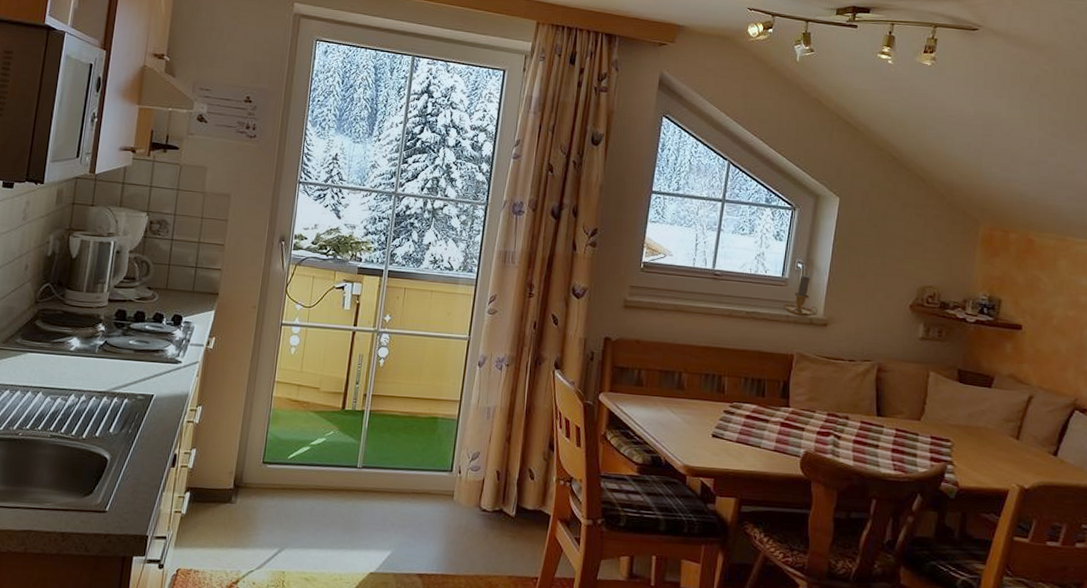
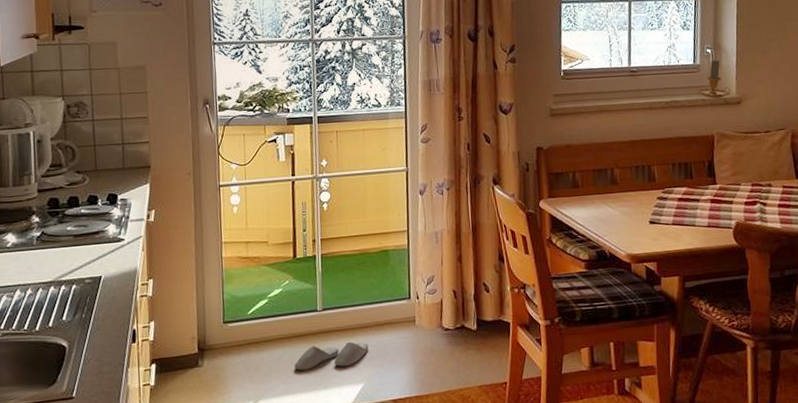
slippers: none [325,502,403,531] -> present [294,341,369,371]

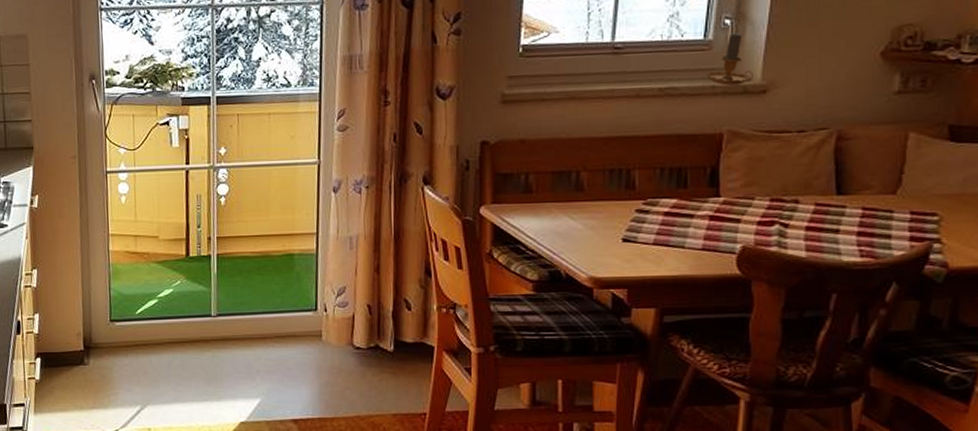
slippers: present [294,341,369,371] -> none [185,352,268,379]

